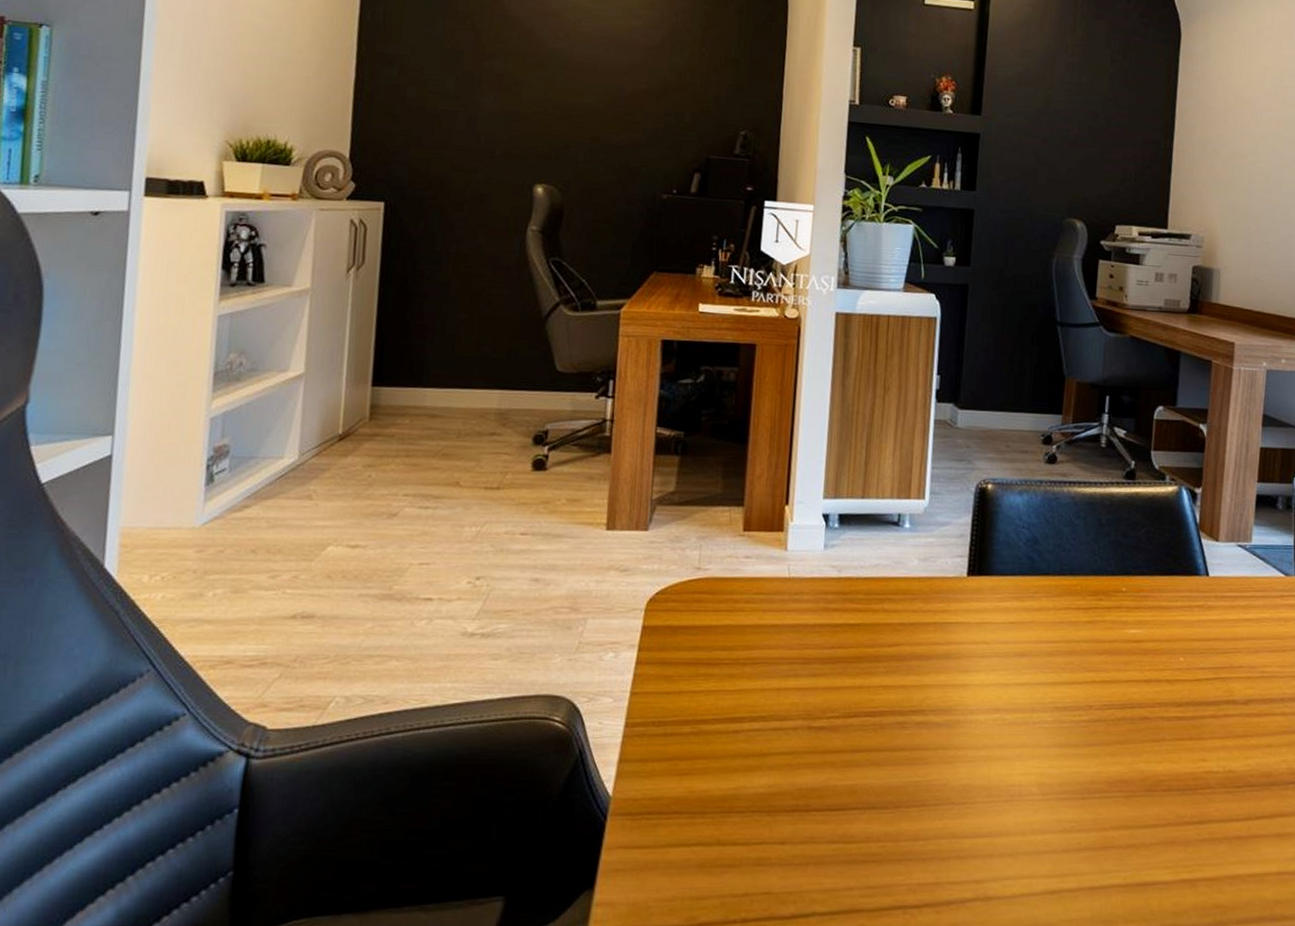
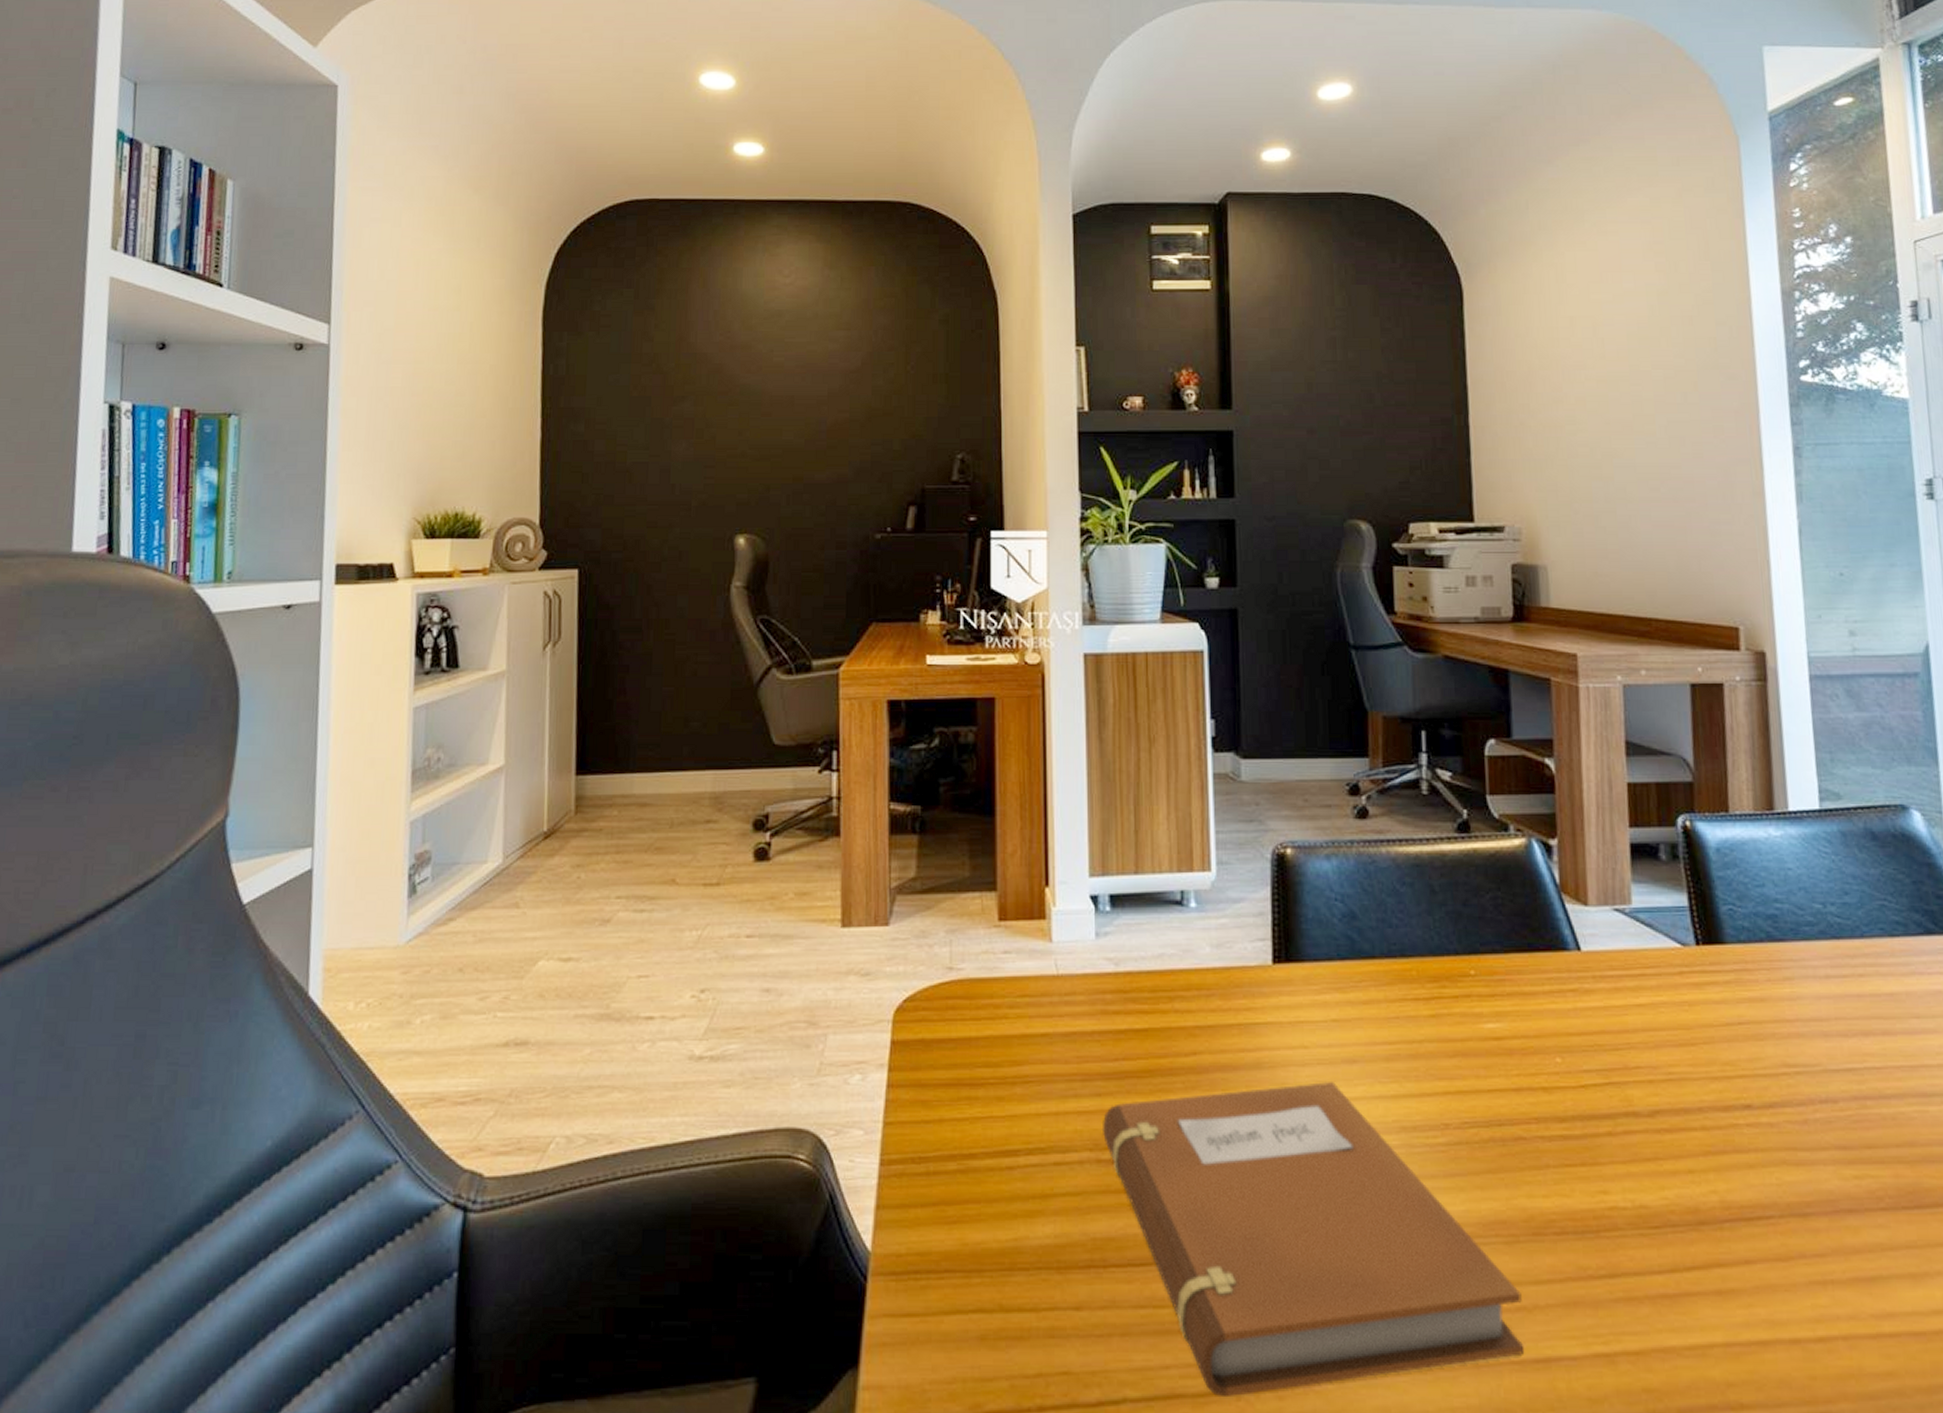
notebook: none [815,670,1132,911] -> present [1101,1082,1525,1396]

